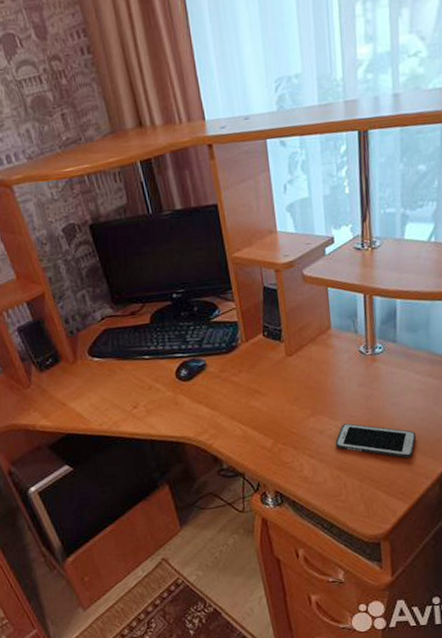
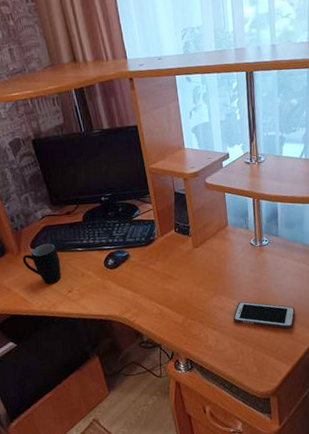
mug: none [78,349,125,399] -> present [22,243,62,285]

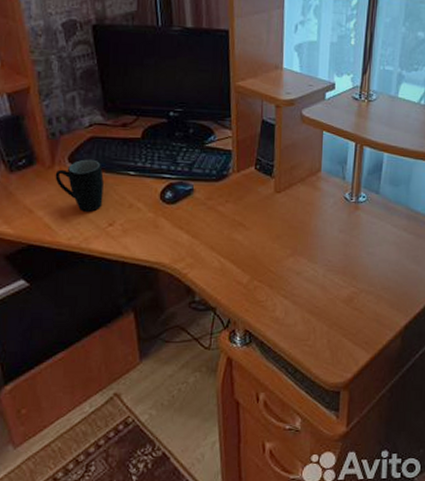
cell phone: present [233,301,296,329] -> none [310,268,386,309]

